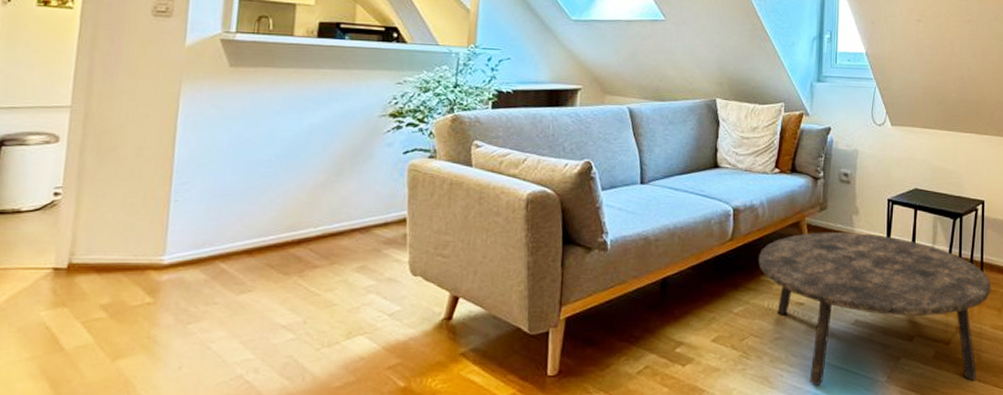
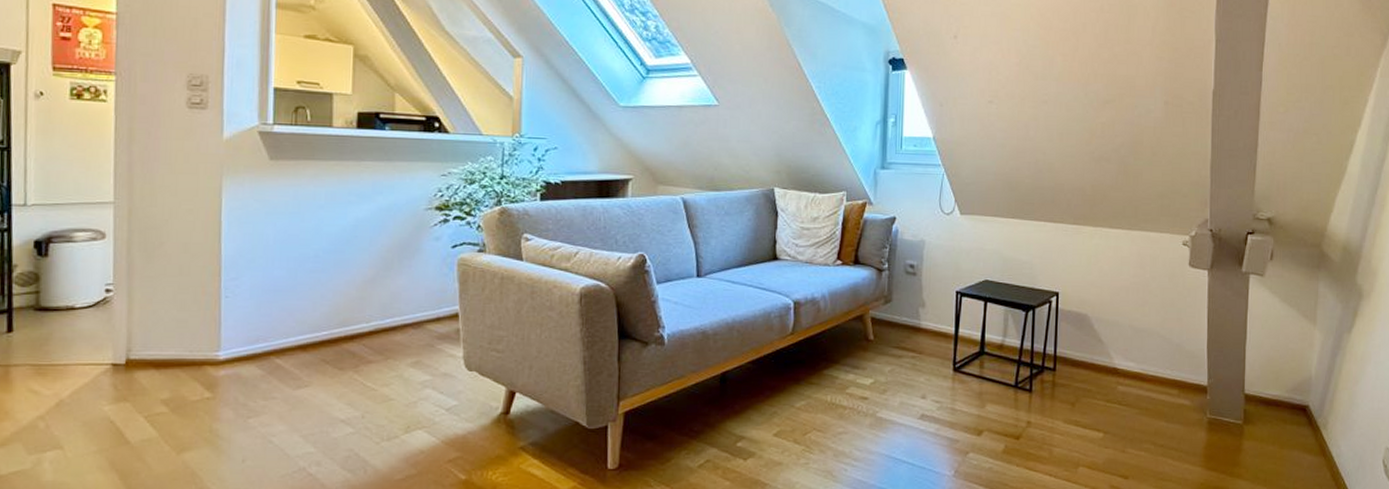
coffee table: present [758,232,991,385] -> none [820,325,1065,479]

